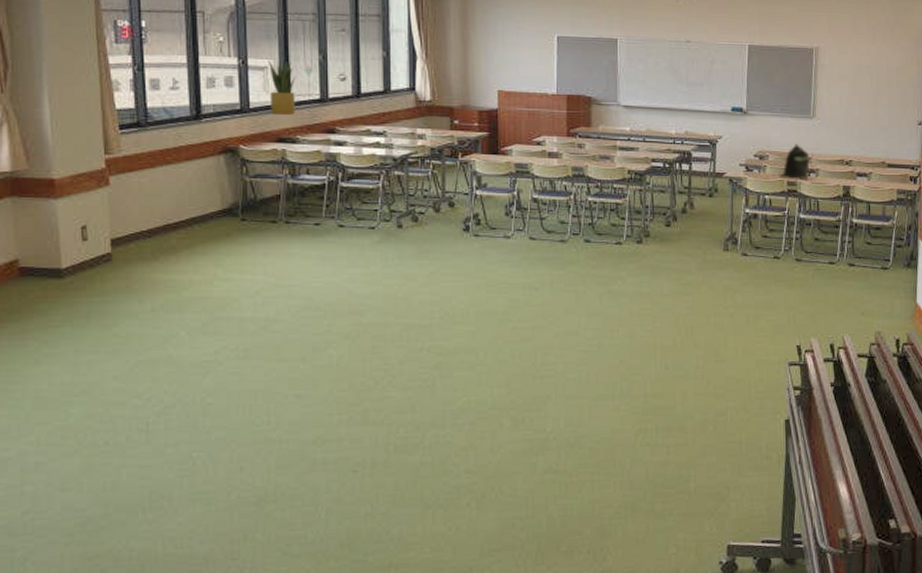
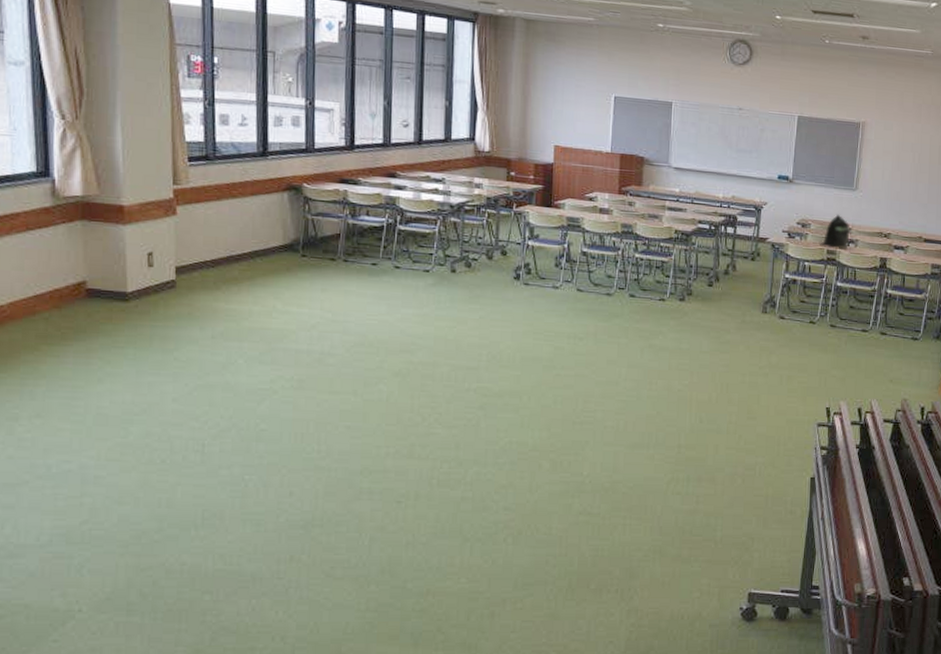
planter: present [268,61,296,116] -> none [334,104,361,158]

